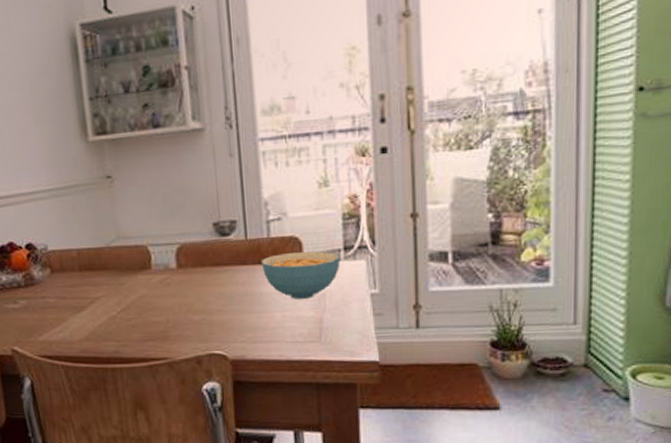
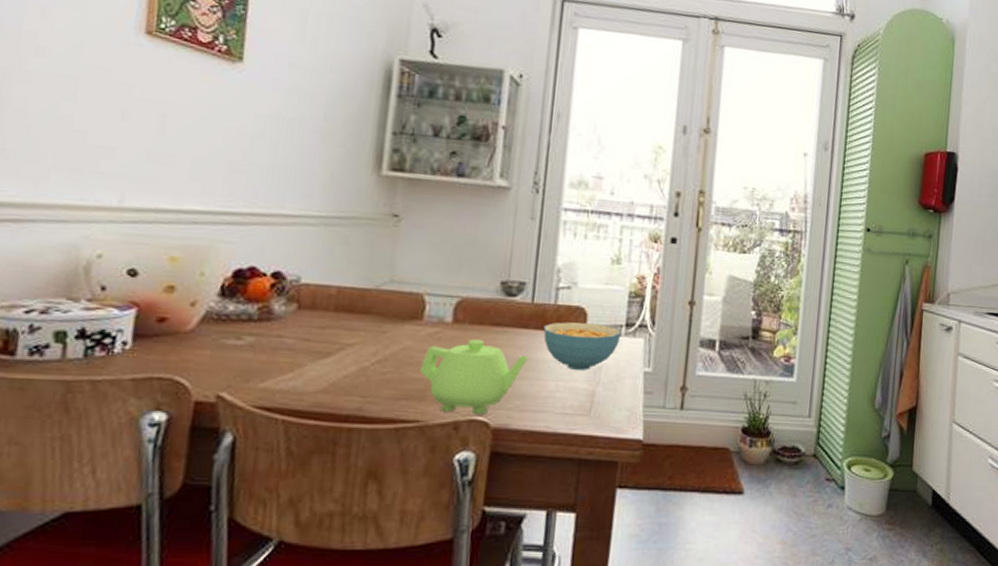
teapot: none [157,280,252,349] -> present [419,339,528,414]

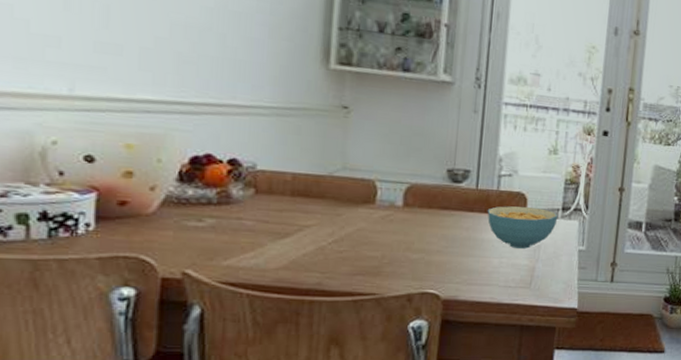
teapot: present [419,339,528,414] -> none [373,221,474,288]

